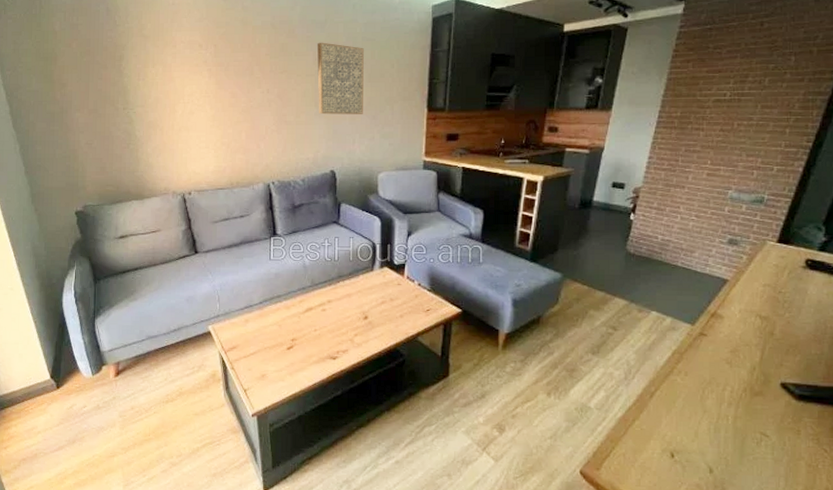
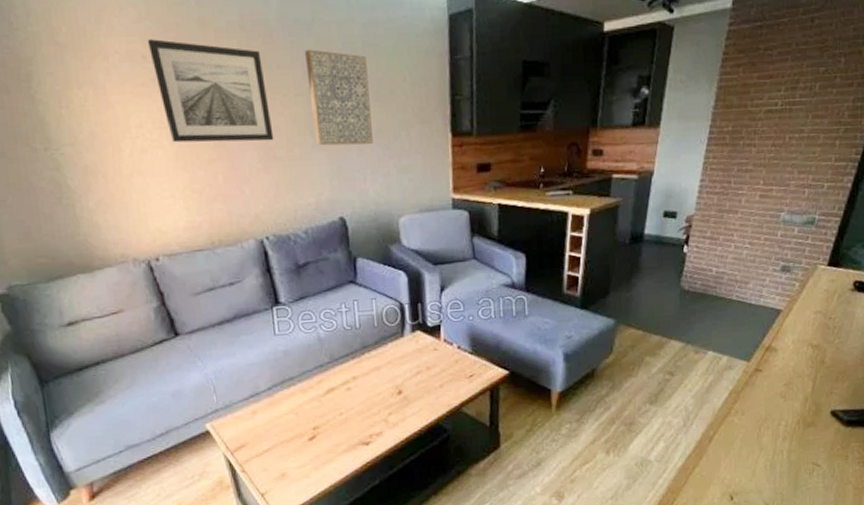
wall art: none [204,33,287,109] -> present [147,39,274,143]

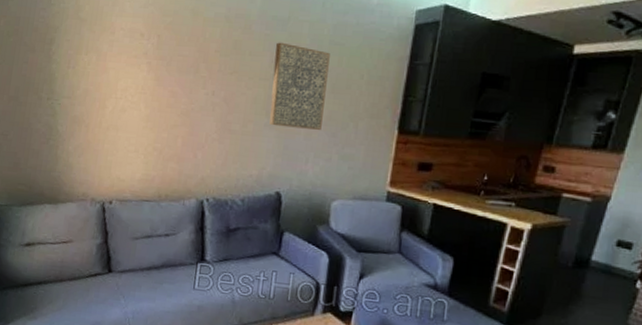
wall art: present [147,39,274,143] -> none [147,21,238,116]

